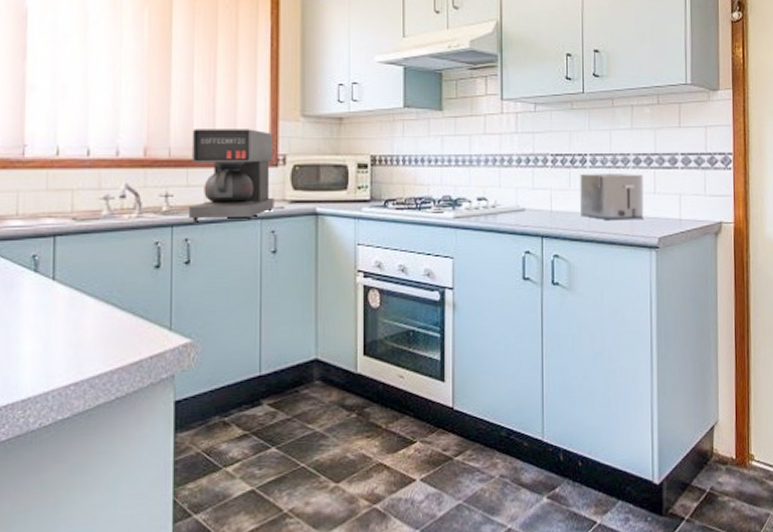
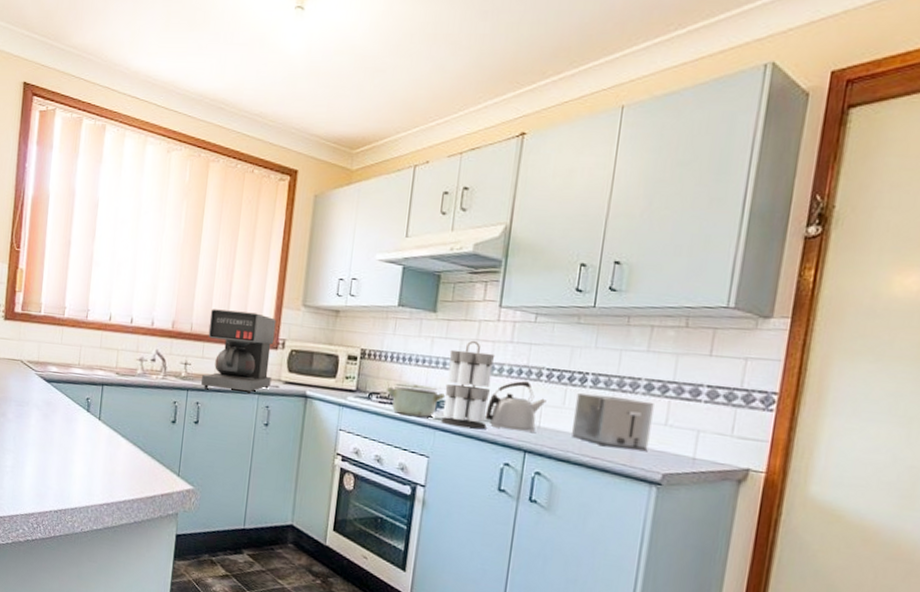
saucepan: none [402,186,462,218] -> present [386,383,446,418]
spice rack: none [460,134,504,223] -> present [441,340,496,430]
kettle: none [501,169,555,219] -> present [485,381,547,434]

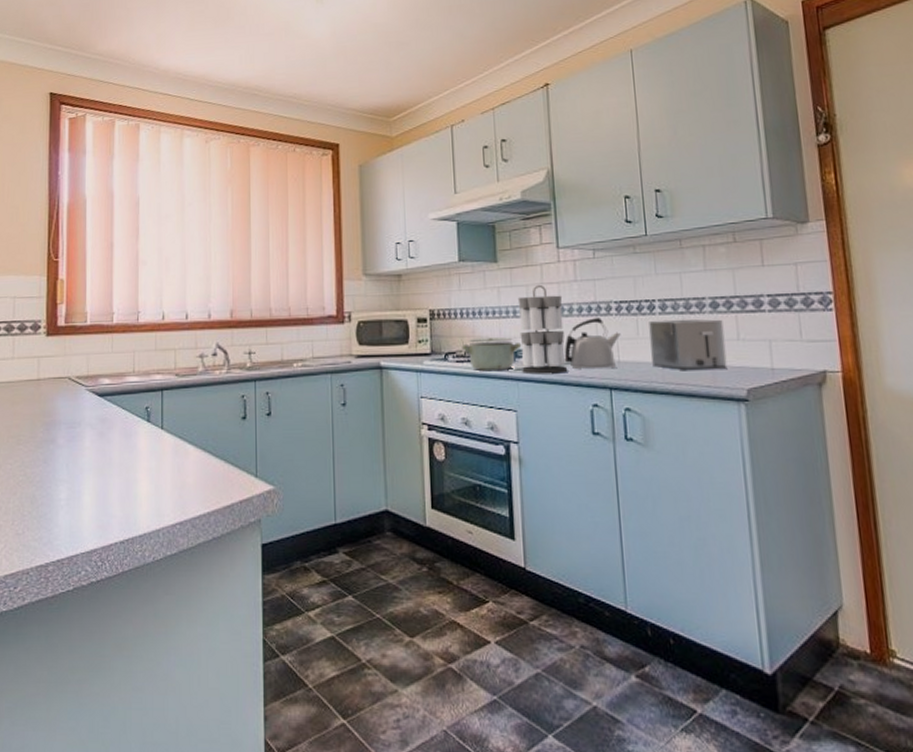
coffee maker: present [201,309,276,395] -> none [269,289,342,377]

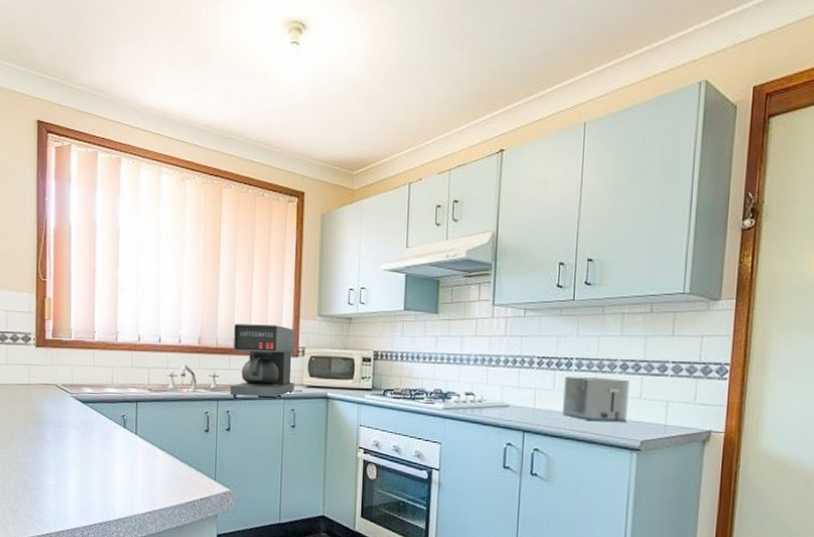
coffee maker: none [269,289,342,377] -> present [230,324,295,400]
saucepan: present [461,337,522,370] -> none [399,379,452,408]
spice rack: present [517,284,568,375] -> none [449,336,492,415]
kettle: present [564,318,621,370] -> none [487,370,539,415]

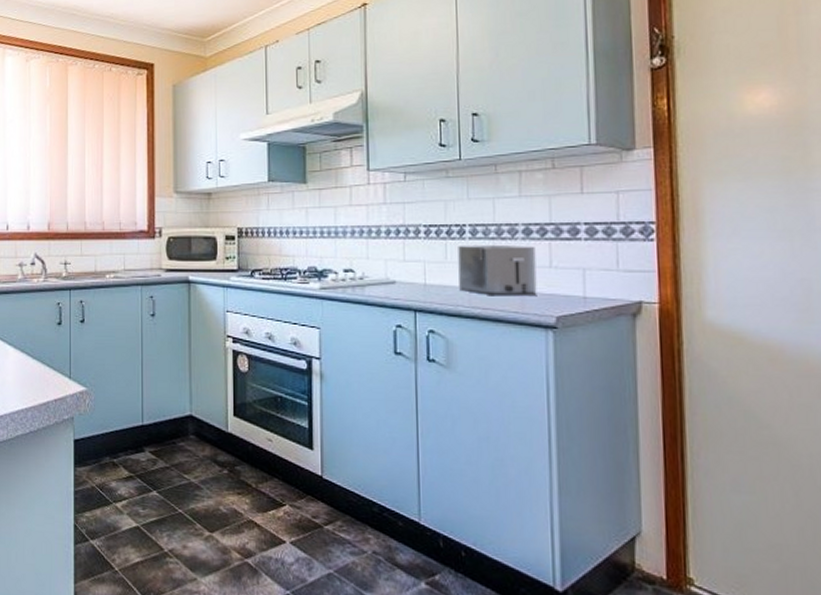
coffee maker: present [230,324,295,400] -> none [83,205,152,287]

